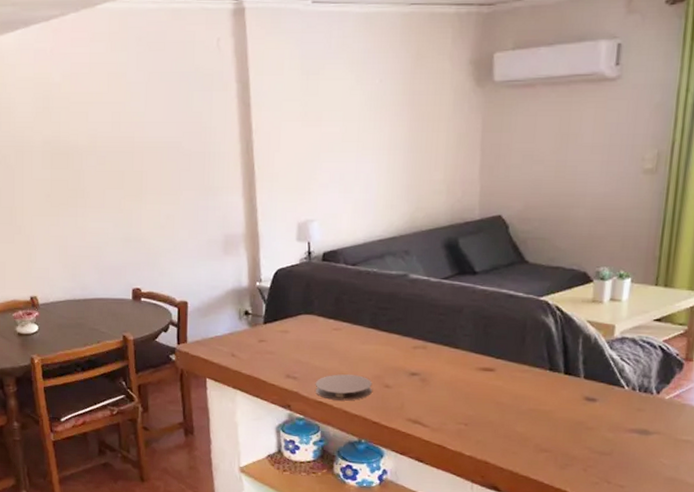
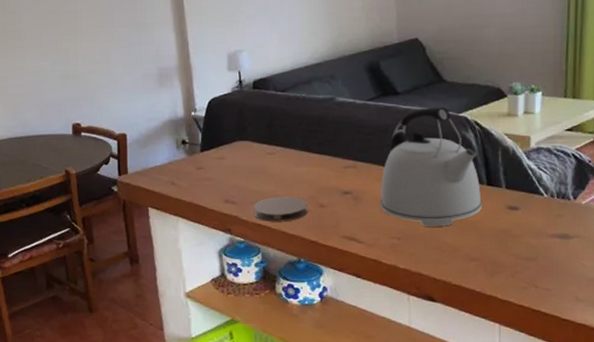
kettle: none [448,289,558,415] -> present [379,107,482,227]

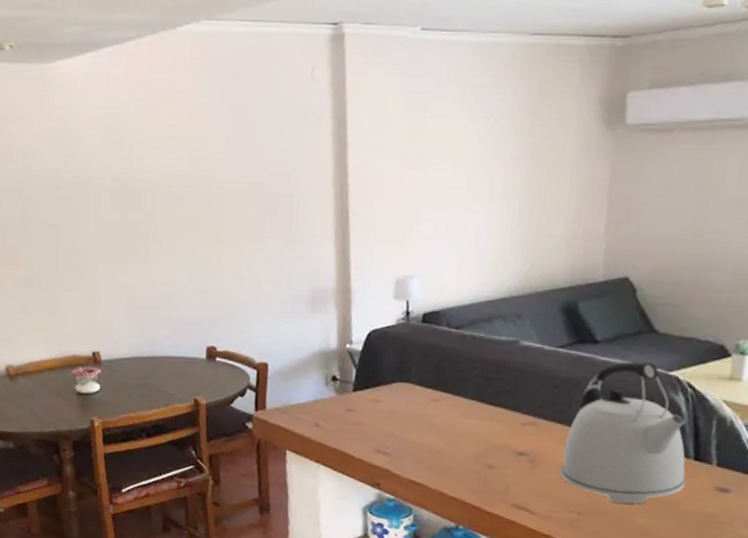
coaster: present [253,197,308,222] -> none [408,450,474,482]

